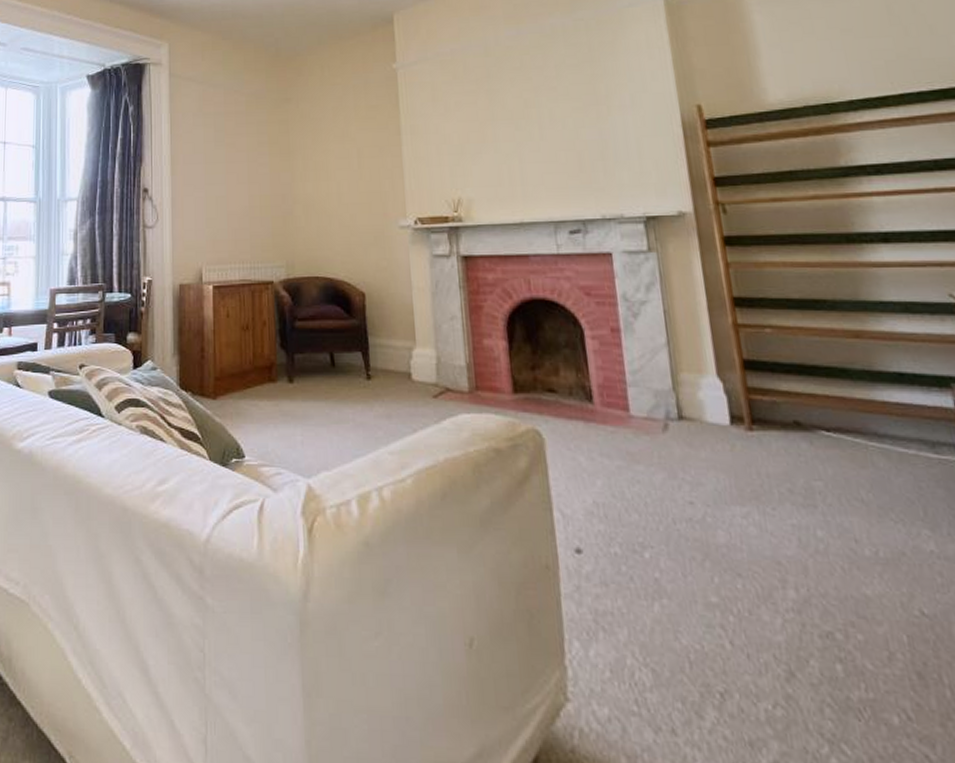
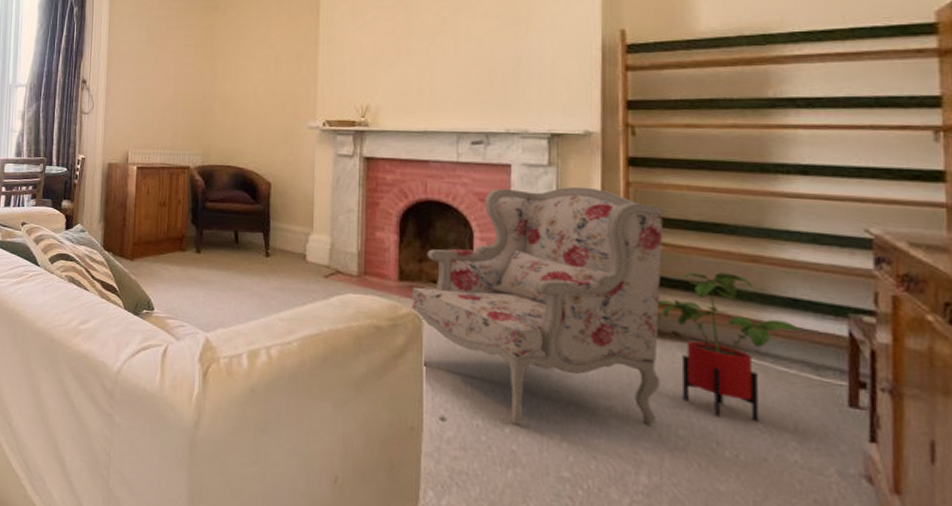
armchair: none [528,271,794,548] -> present [410,186,664,427]
house plant: none [774,351,914,512] -> present [658,272,803,421]

